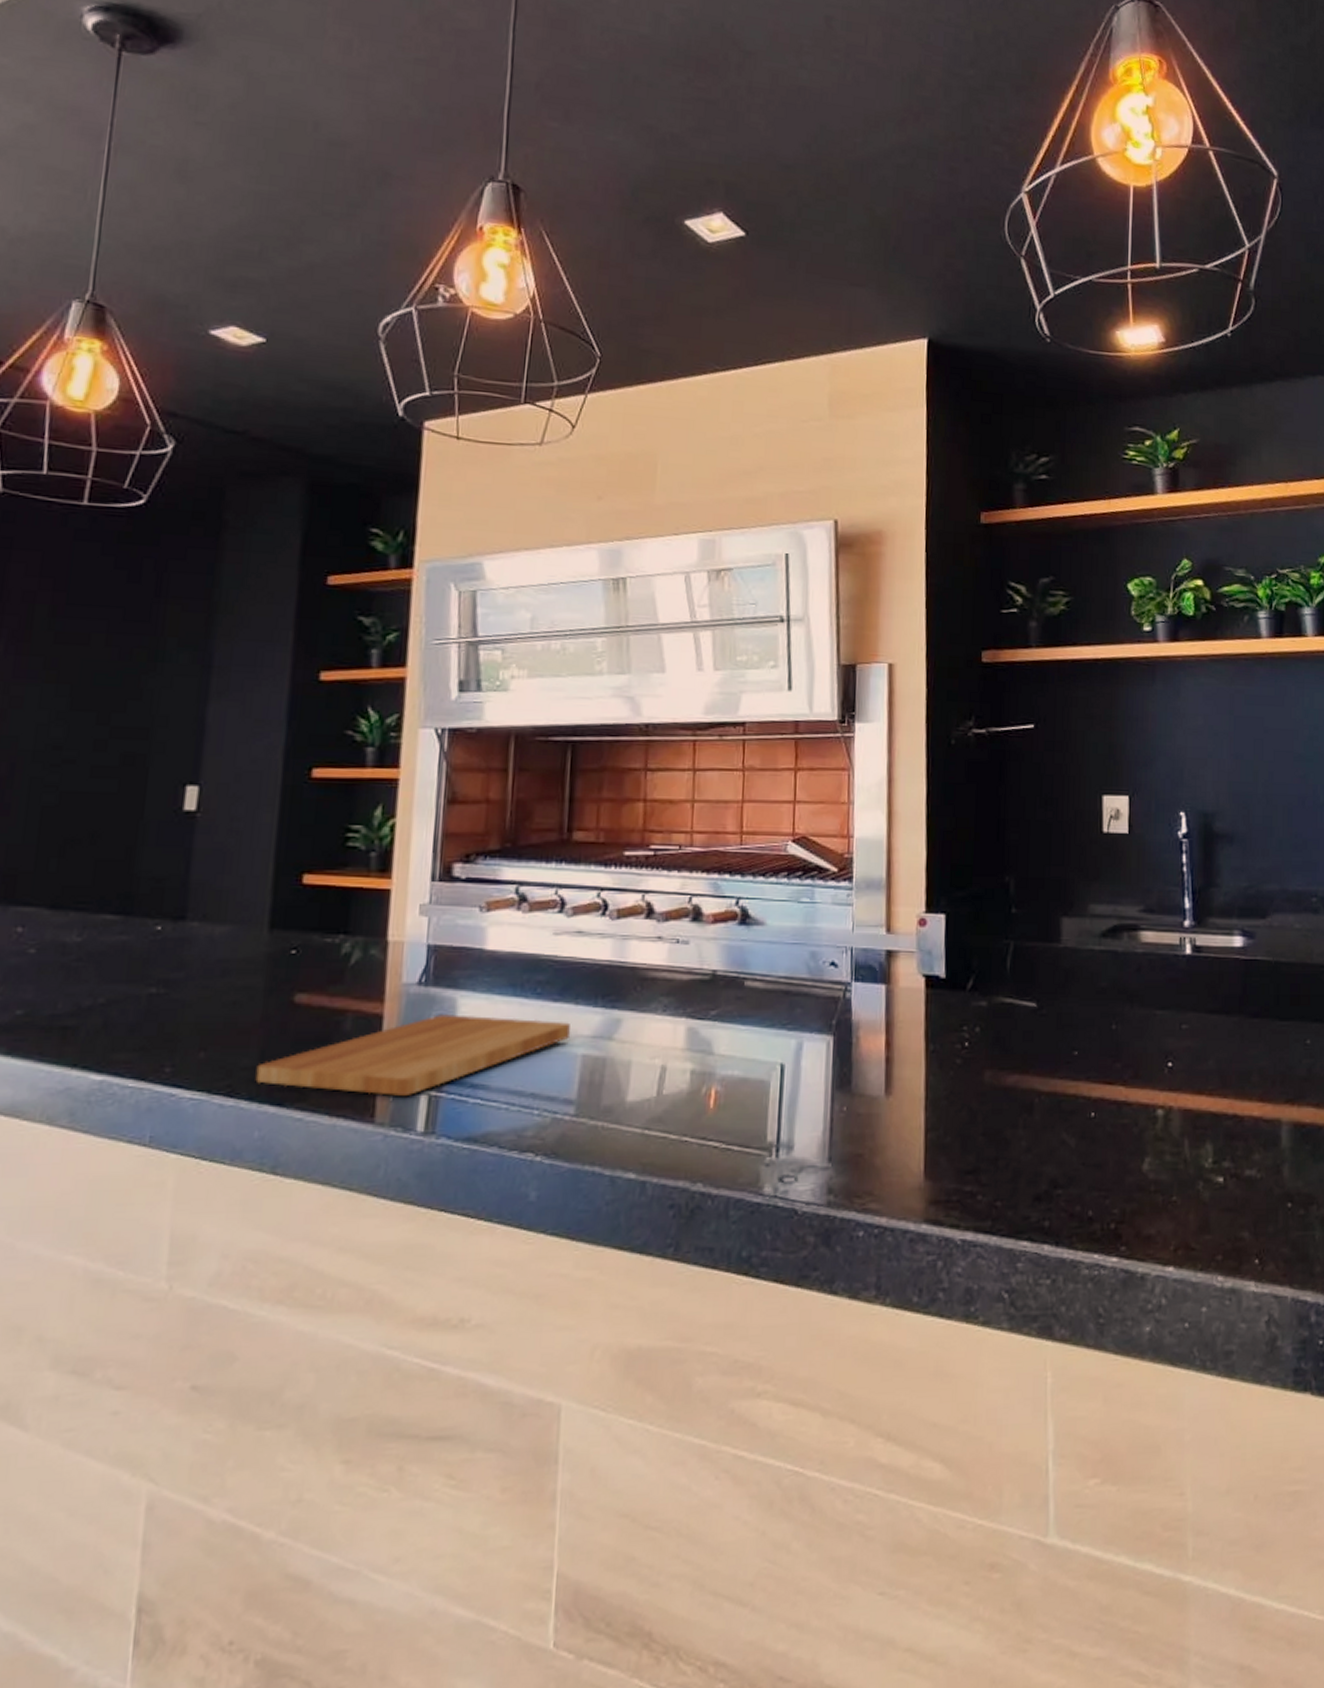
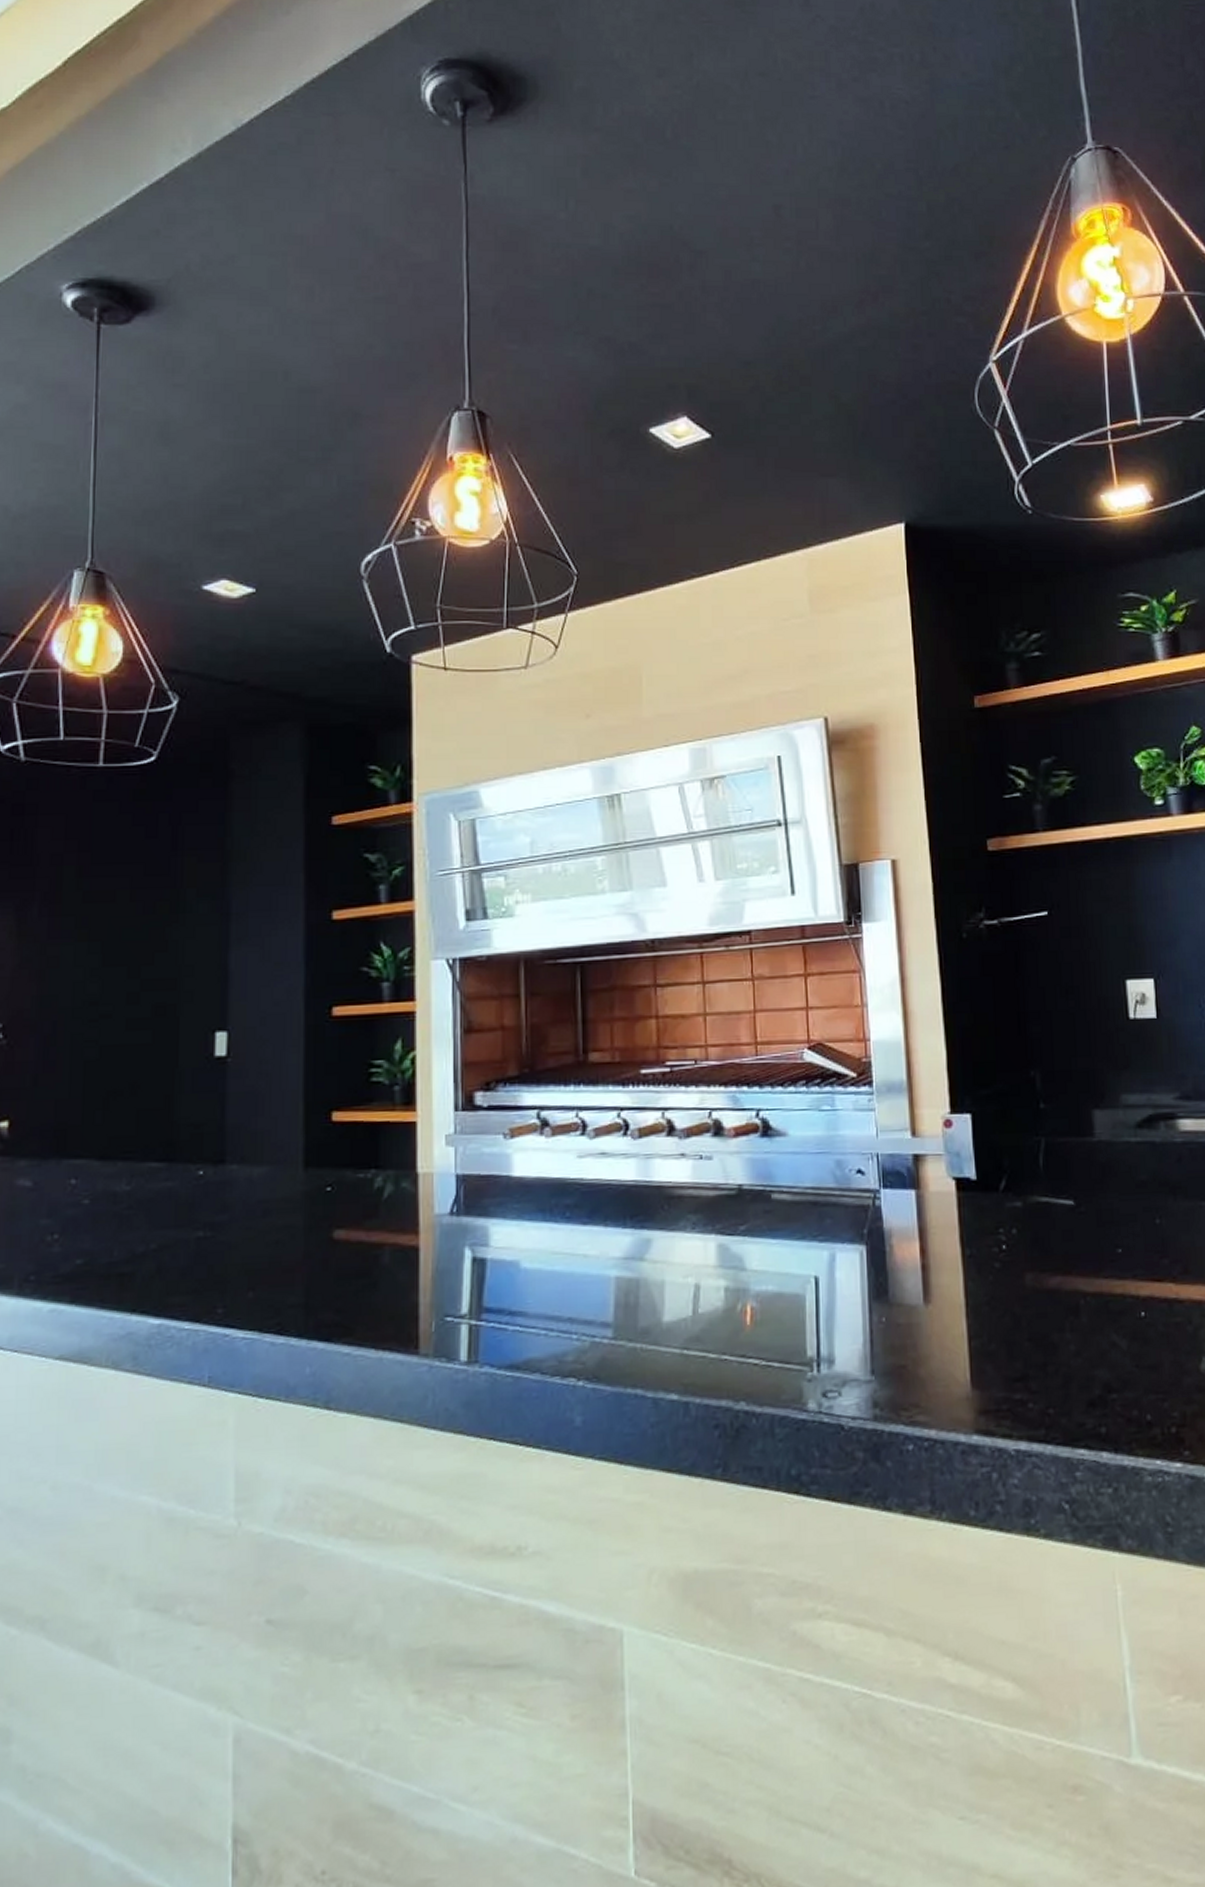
cutting board: present [255,1014,571,1096] -> none [303,1243,603,1327]

